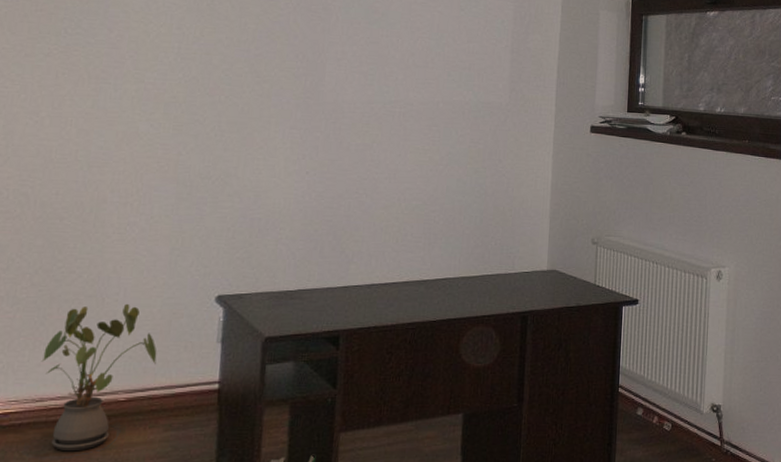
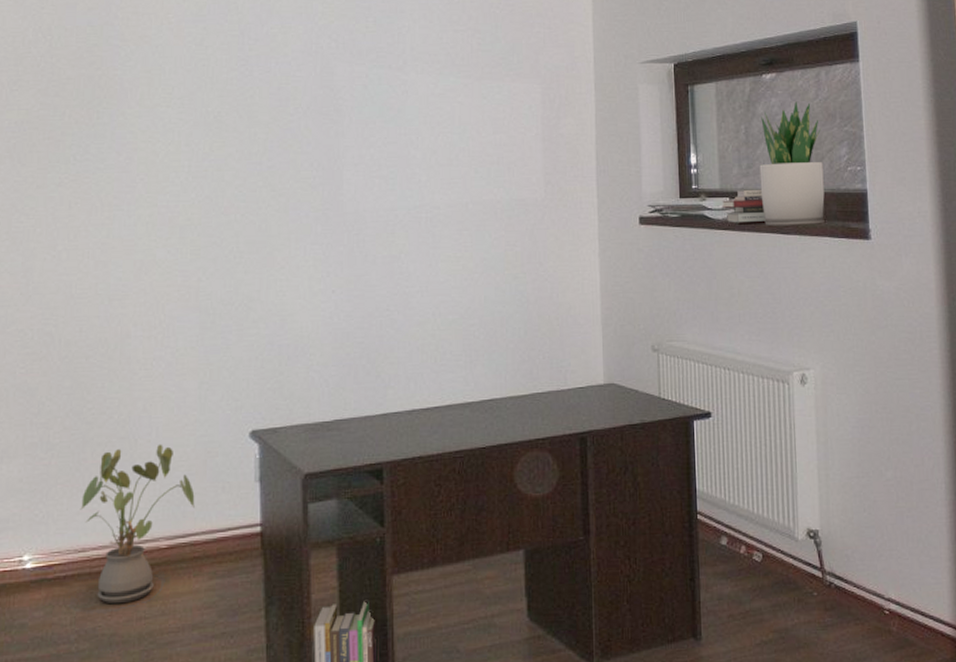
books: none [663,109,699,140] -> present [722,189,766,226]
planter: none [697,37,752,144] -> present [759,101,825,227]

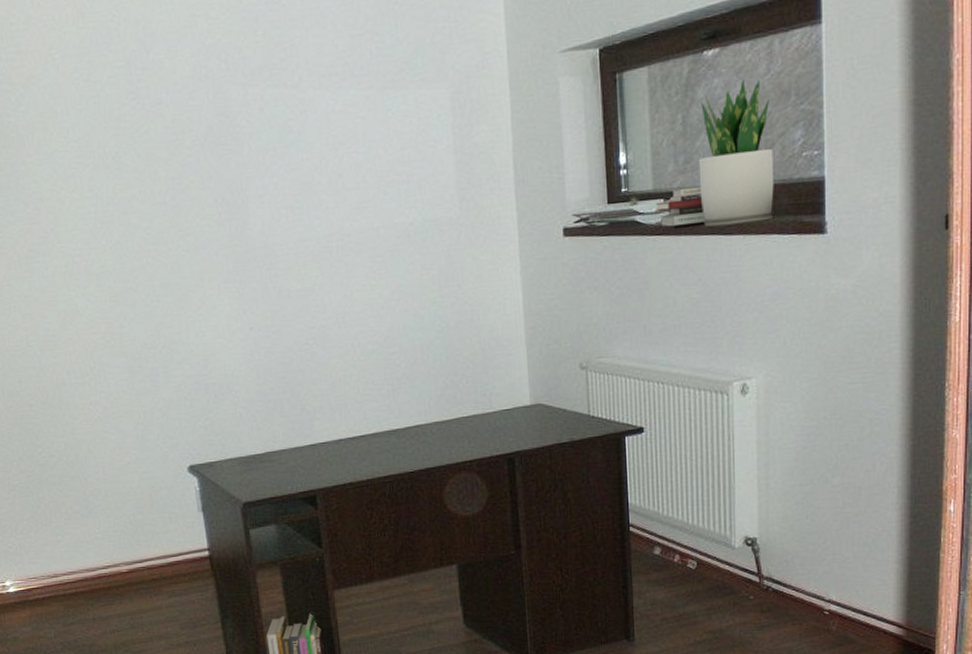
house plant: present [80,444,195,604] -> none [46,481,147,620]

